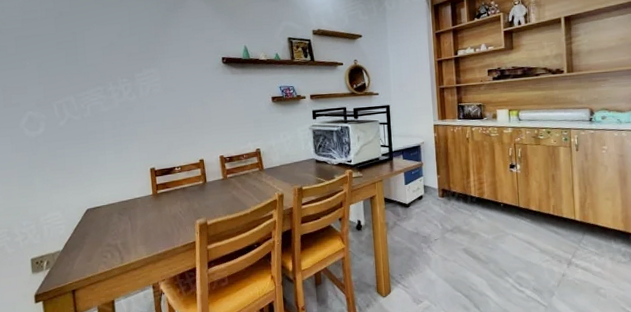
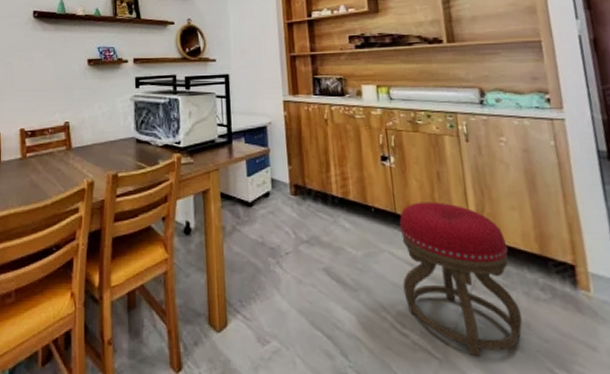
stool: none [521,197,607,303] -> present [399,201,522,357]

